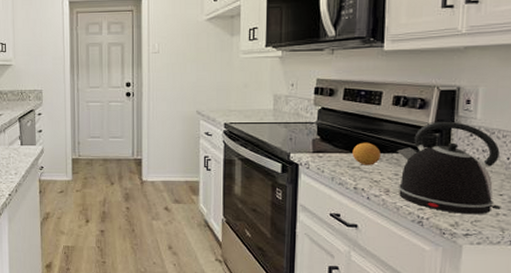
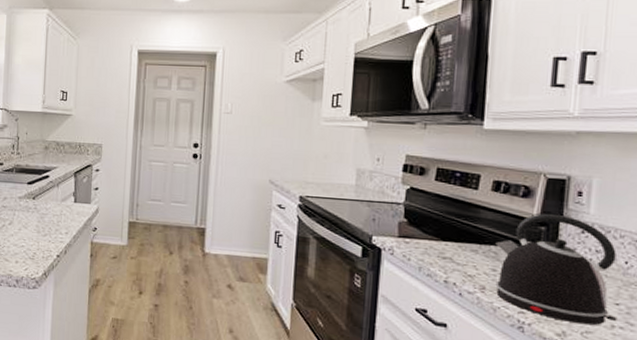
fruit: present [352,142,381,165] -> none [443,230,476,257]

